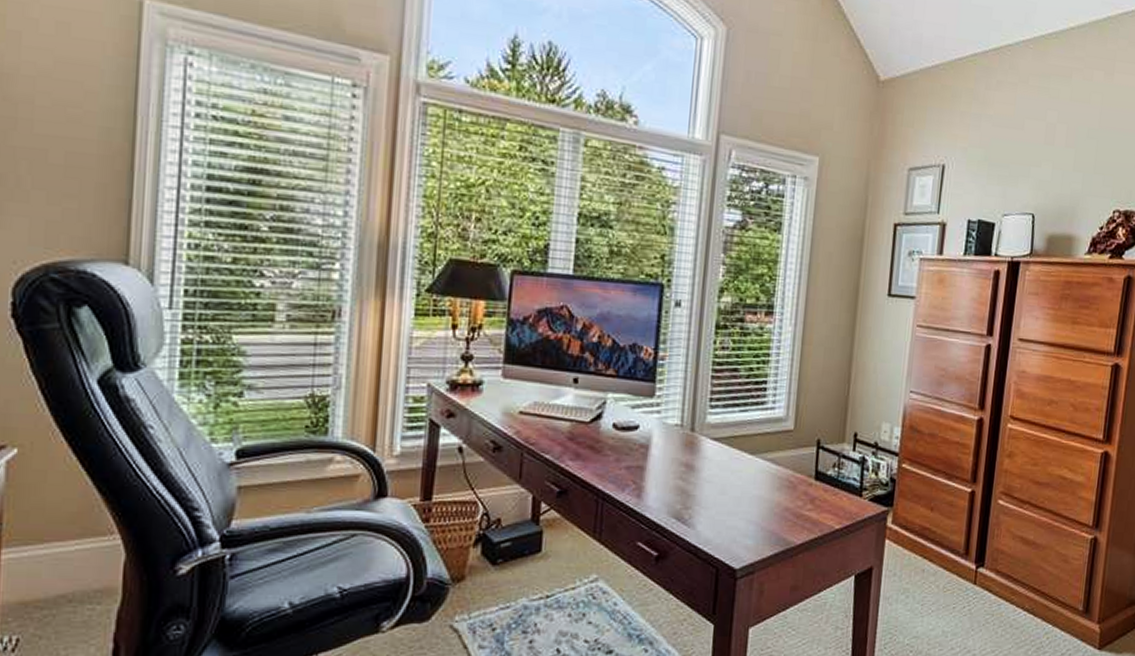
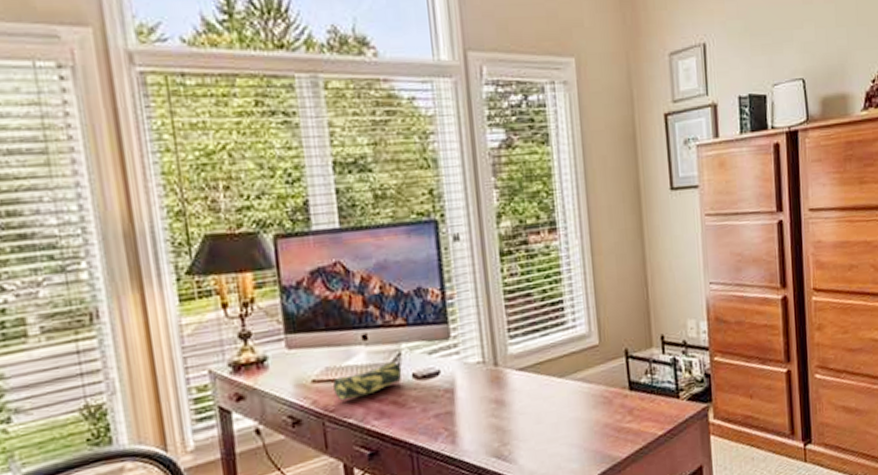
pencil case: none [538,408,604,436] -> present [333,361,402,401]

